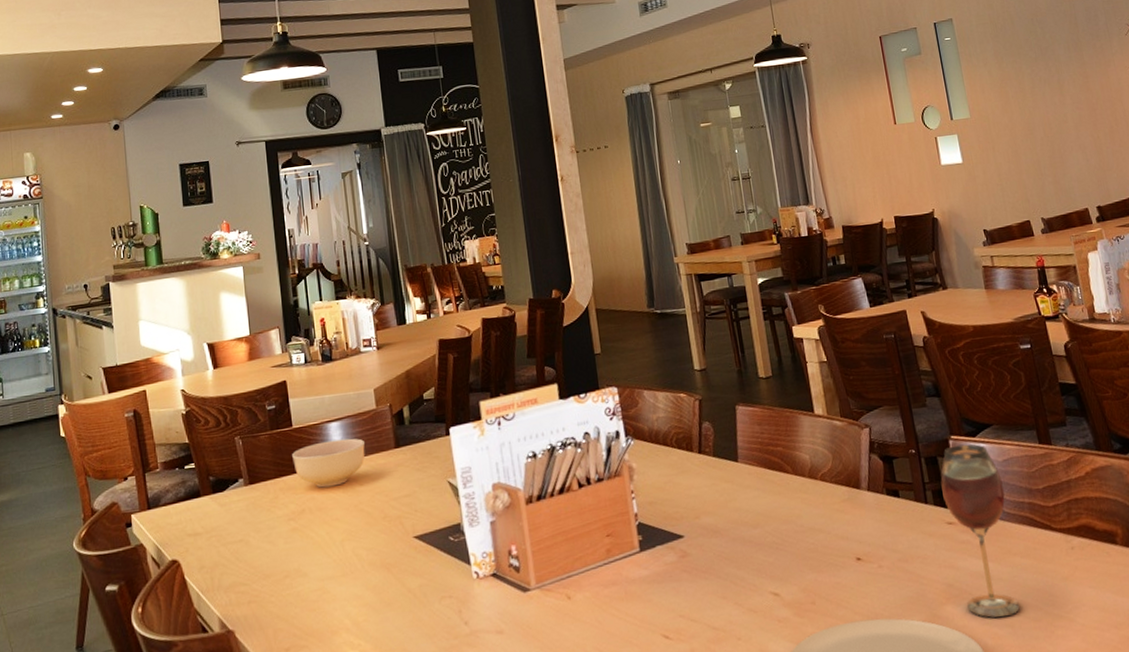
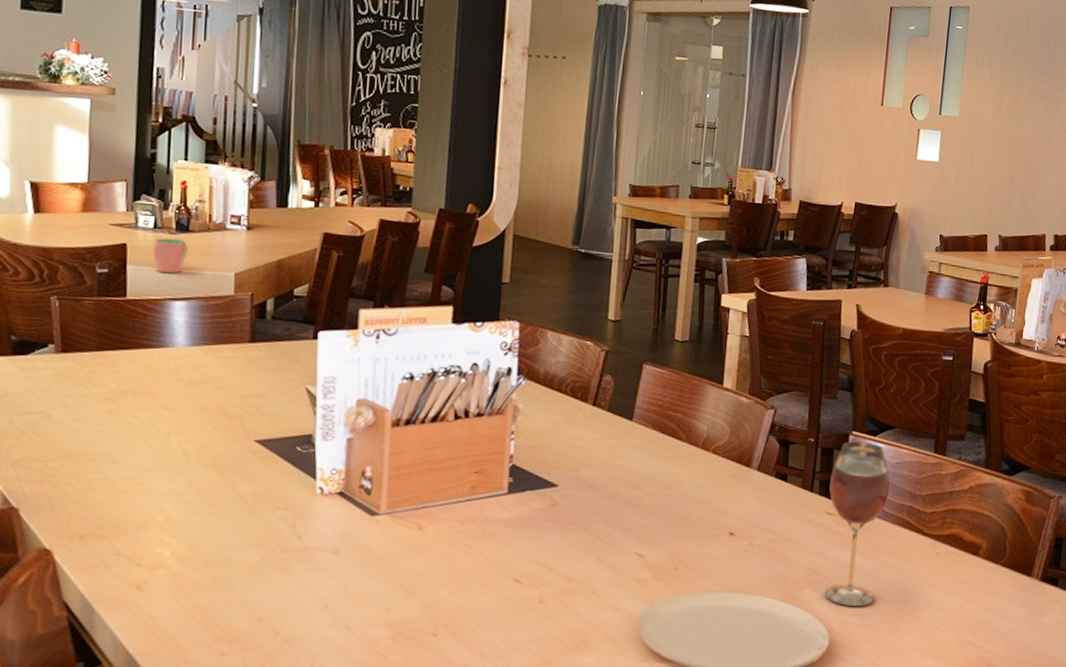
bowl: present [291,438,366,488] -> none [119,320,215,372]
cup: none [307,368,335,401] -> present [154,238,189,274]

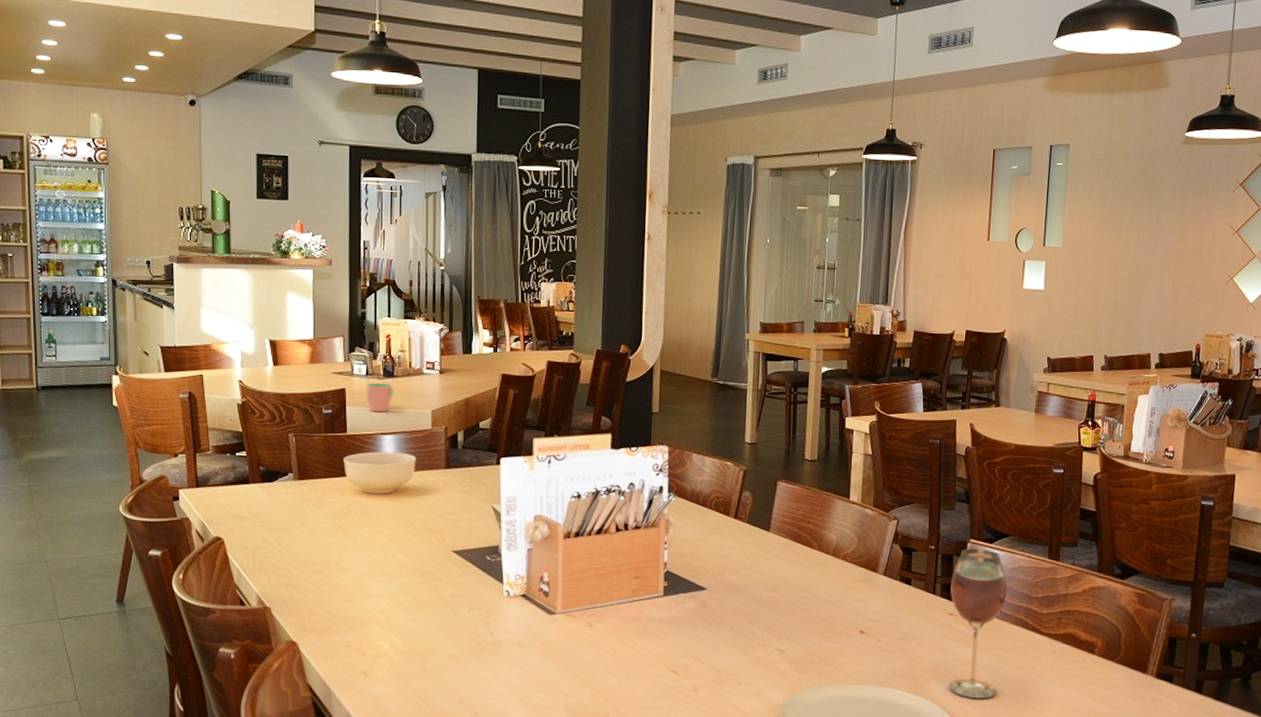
bowl: none [119,320,215,372] -> present [342,451,417,494]

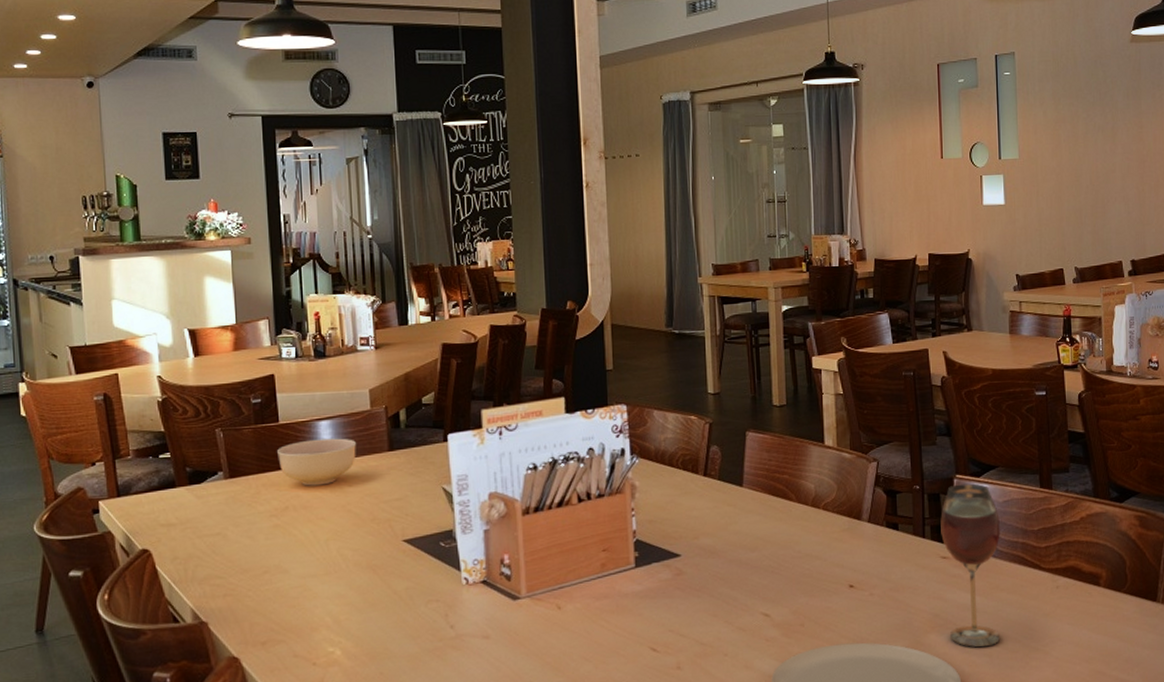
cup: present [367,383,394,413] -> none [297,365,328,397]

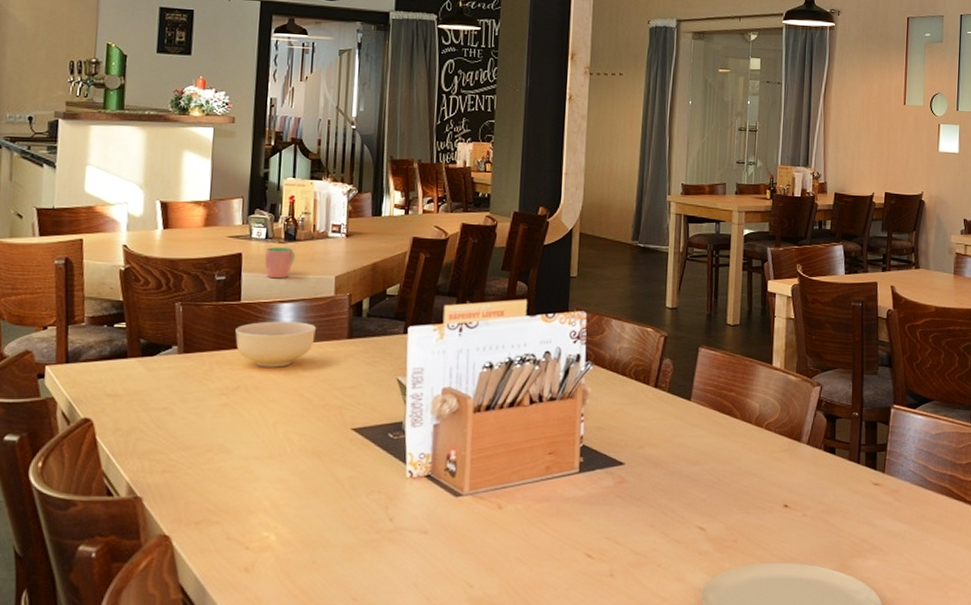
cup: none [297,365,328,397] -> present [265,247,296,279]
wineglass: present [940,483,1000,647] -> none [875,414,931,575]

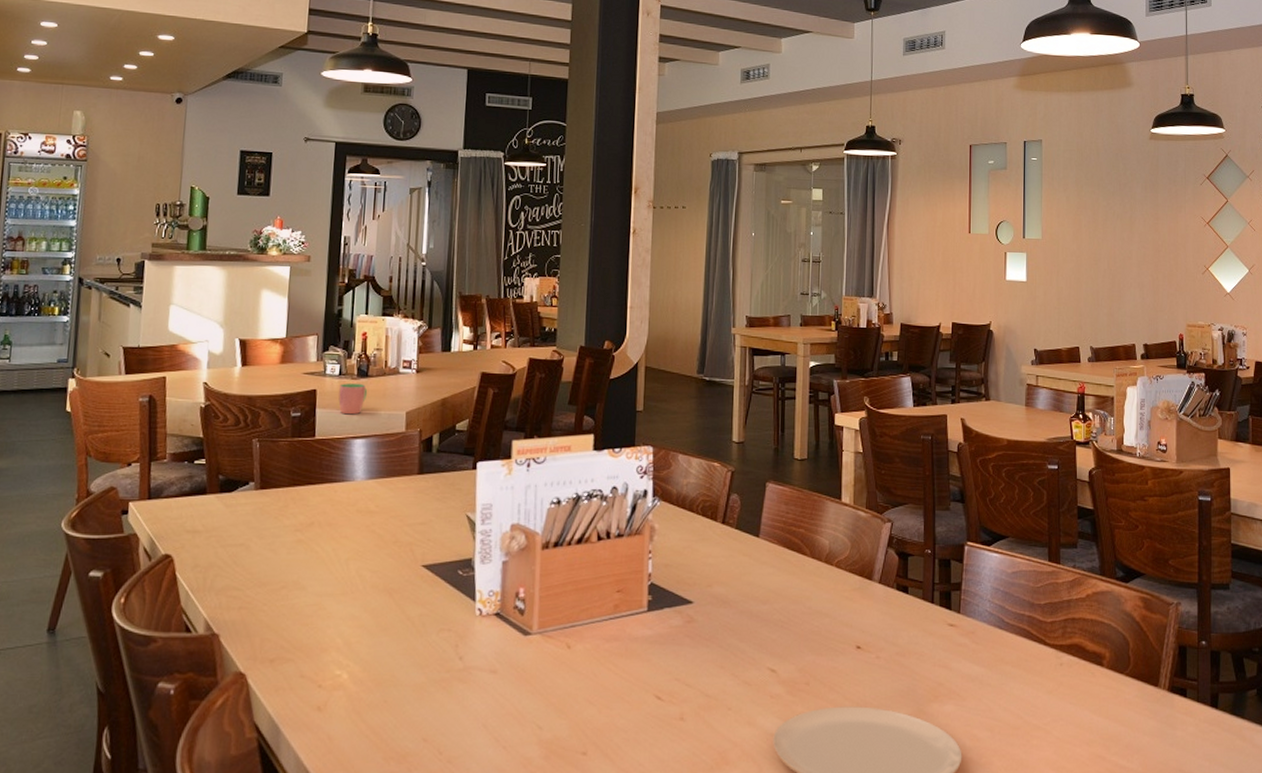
bowl: present [234,321,317,368] -> none [309,457,389,504]

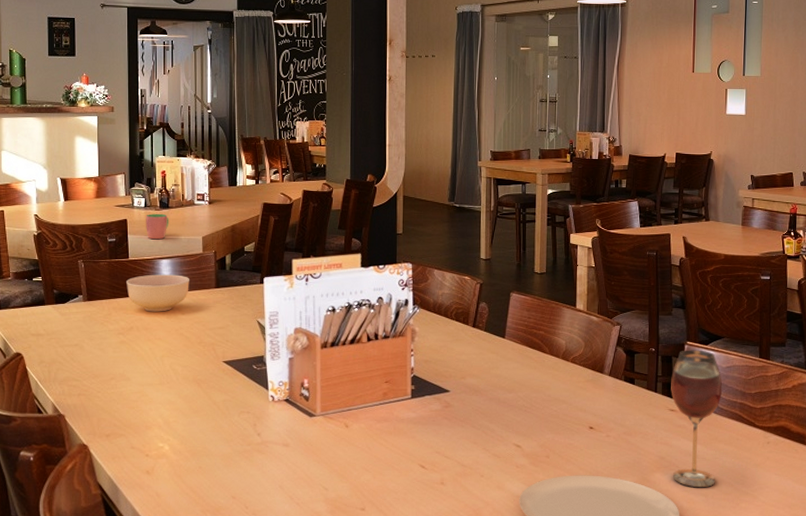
bowl: none [309,457,389,504] -> present [125,274,190,312]
wineglass: none [949,552,1008,721] -> present [671,350,722,488]

